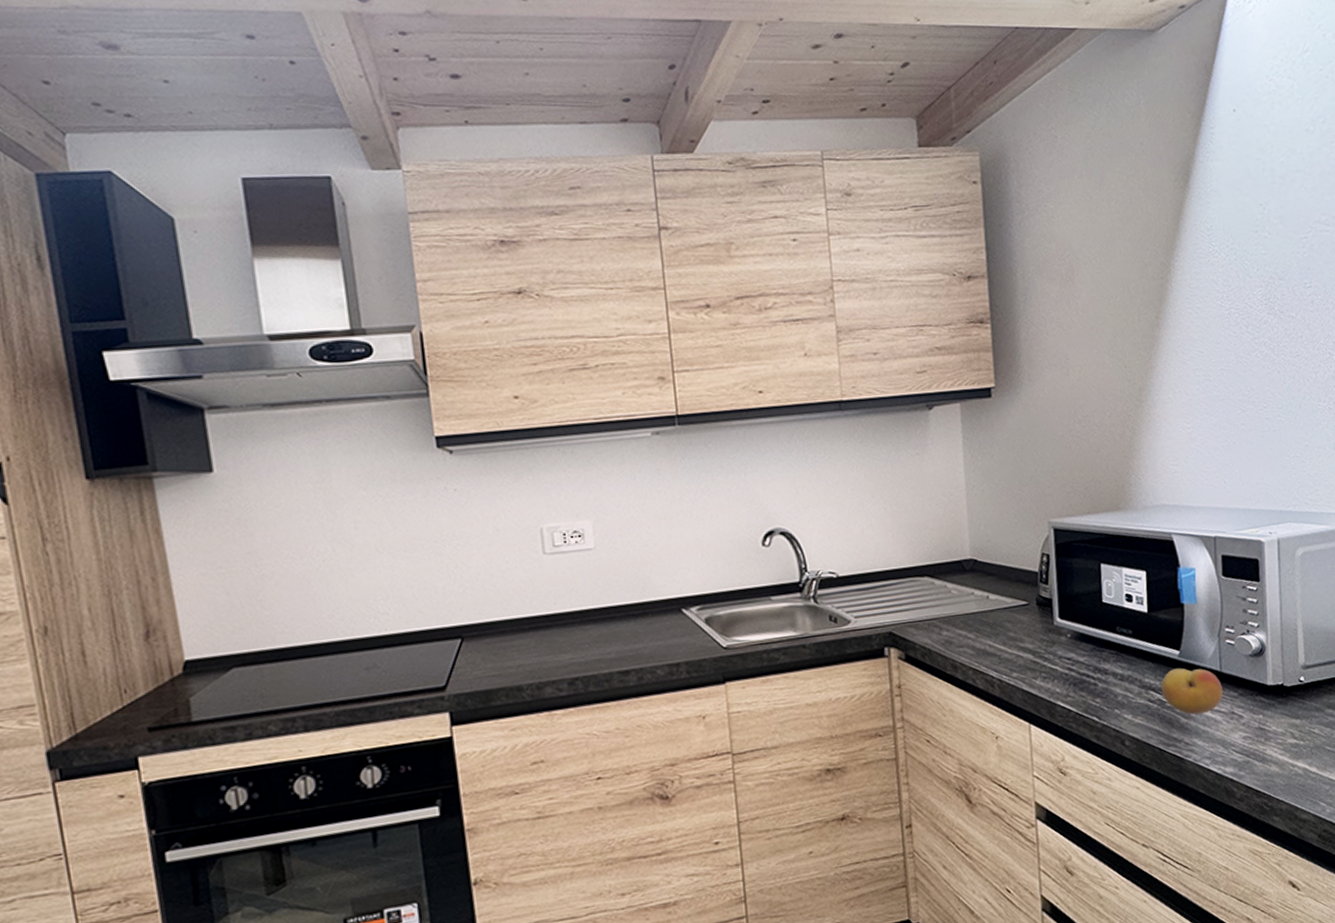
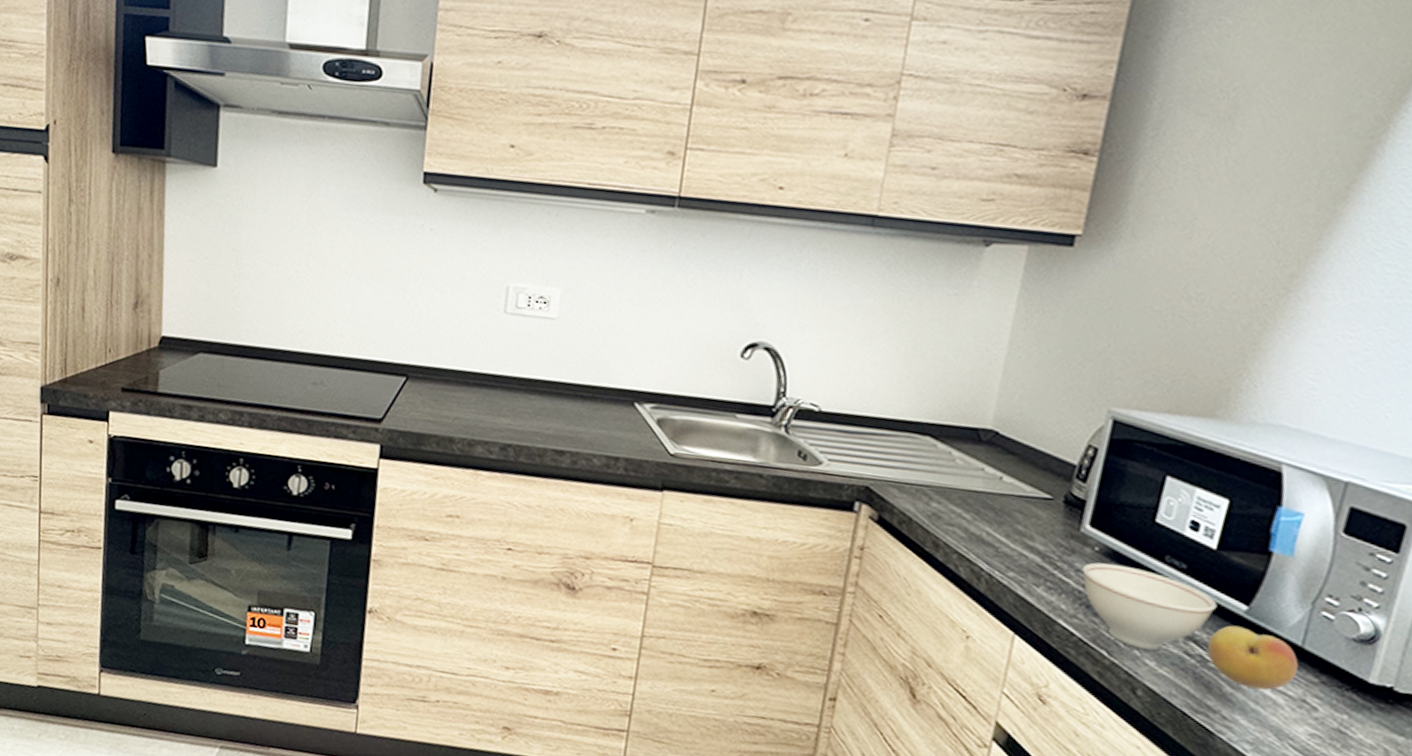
bowl: none [1063,643,1160,708] -> present [1082,562,1218,651]

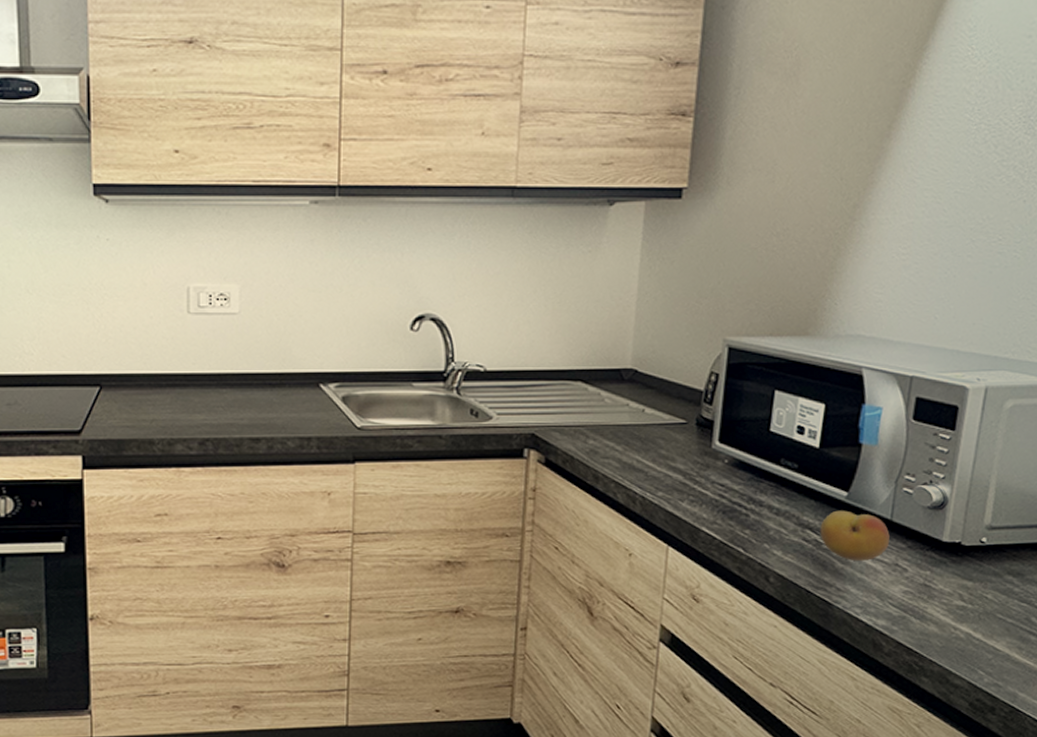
bowl: present [1082,562,1218,651] -> none [717,472,825,542]

